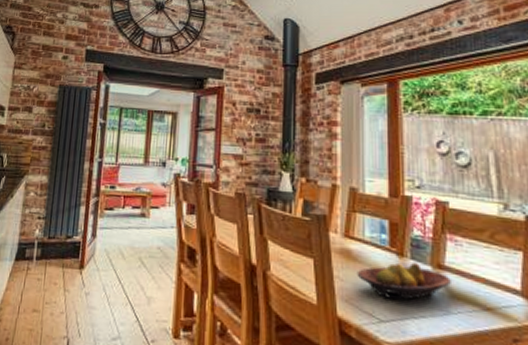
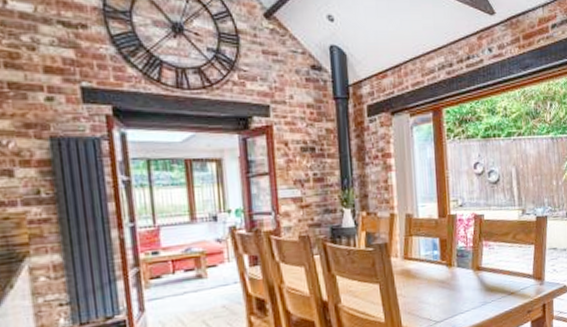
fruit bowl: present [357,262,451,301] -> none [416,269,487,304]

